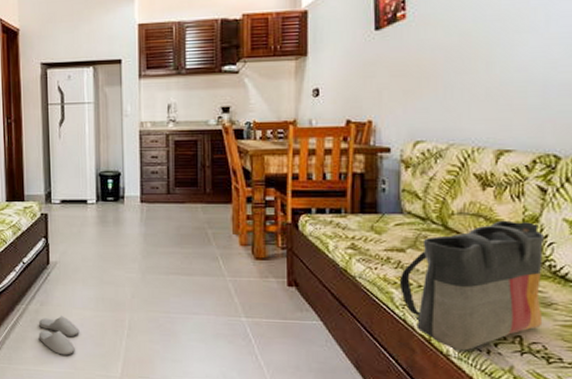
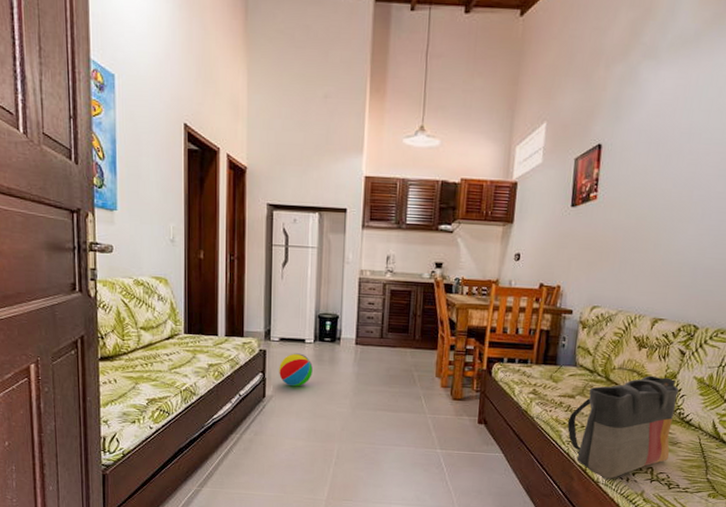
slippers: present [38,316,80,355] -> none [251,445,291,481]
beach ball: none [62,215,97,252] -> present [279,353,313,387]

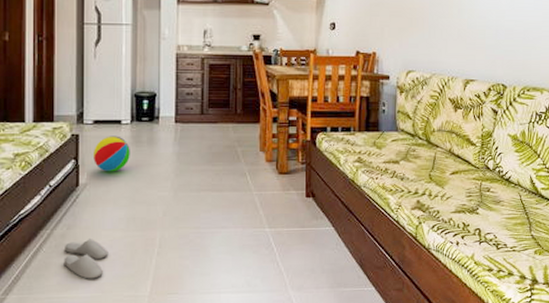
slippers: none [251,445,291,481] -> present [63,239,109,279]
tote bag: present [567,375,680,479] -> none [394,136,496,244]

